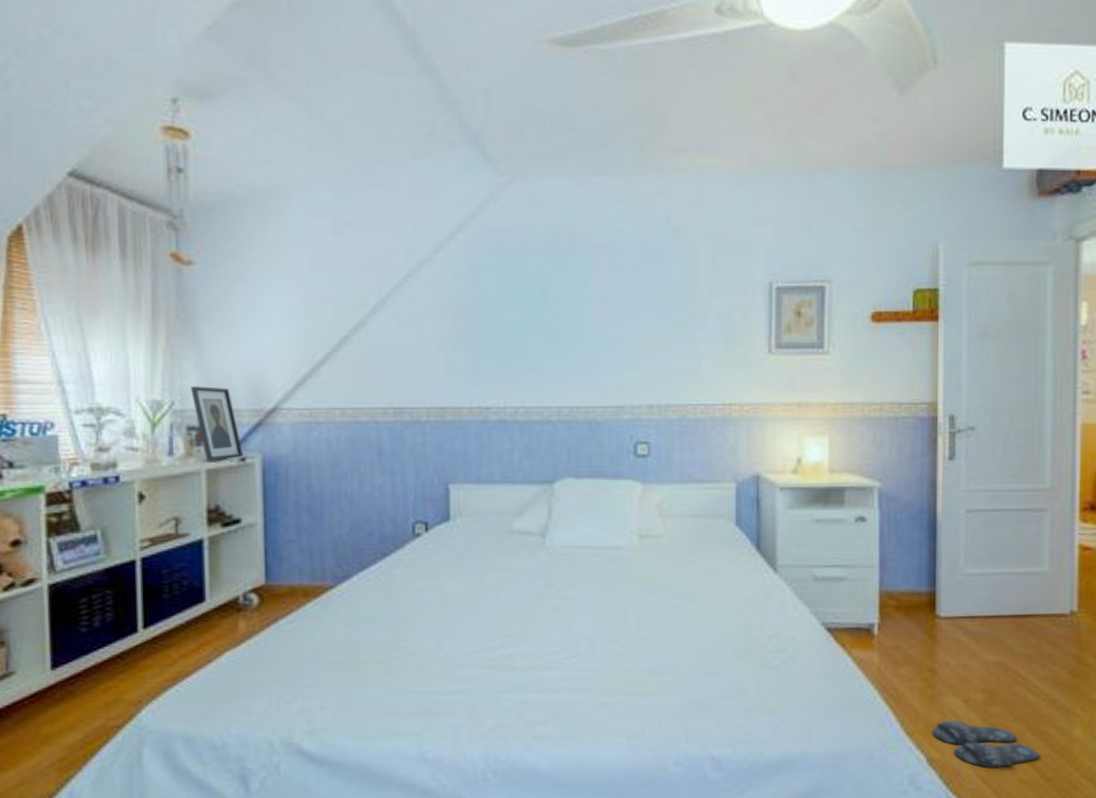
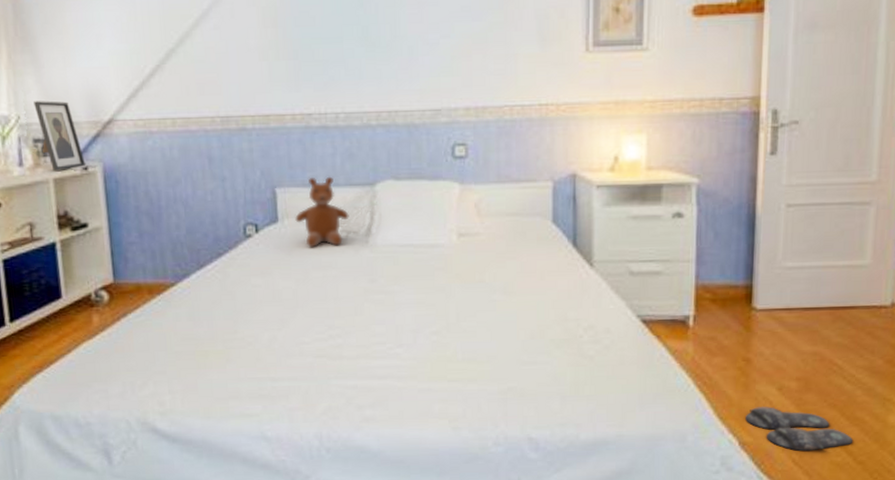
teddy bear: none [468,473,526,548] -> present [295,176,349,247]

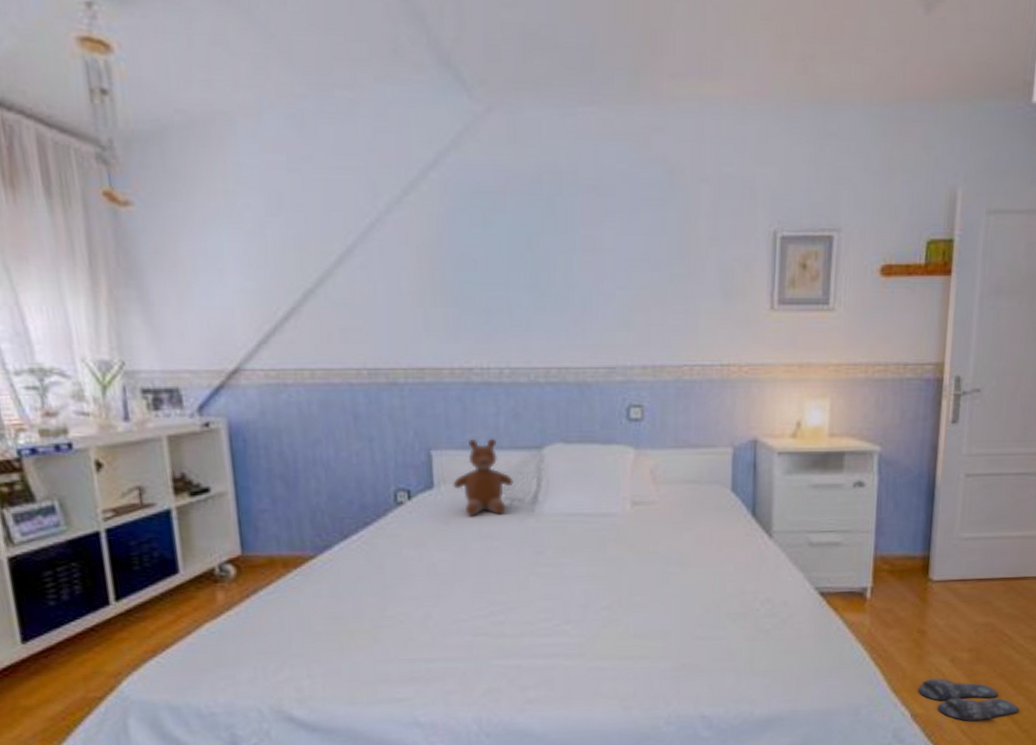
picture frame: present [34,101,86,171] -> none [142,345,208,426]

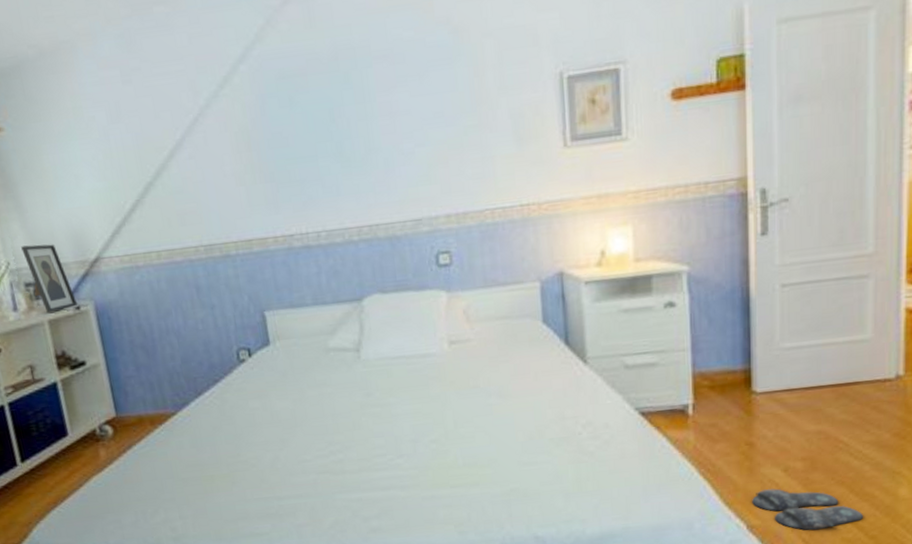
picture frame: none [142,345,208,426] -> present [21,244,78,313]
teddy bear: present [453,438,514,516] -> none [286,295,340,367]

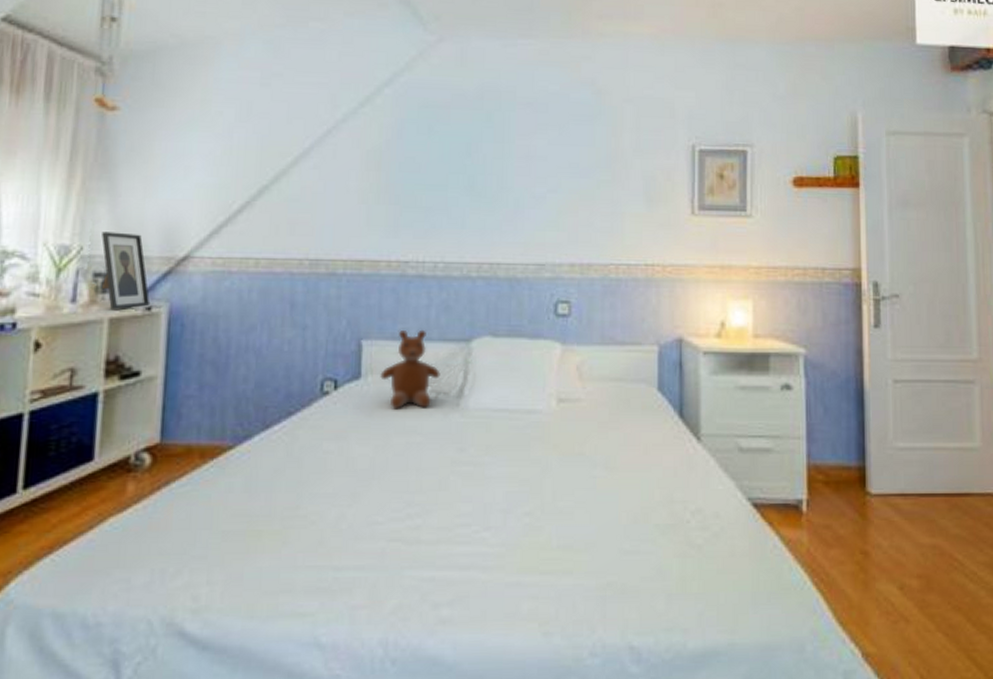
teddy bear: none [286,295,340,367] -> present [380,329,441,408]
slippers: present [752,488,864,531] -> none [867,608,982,665]

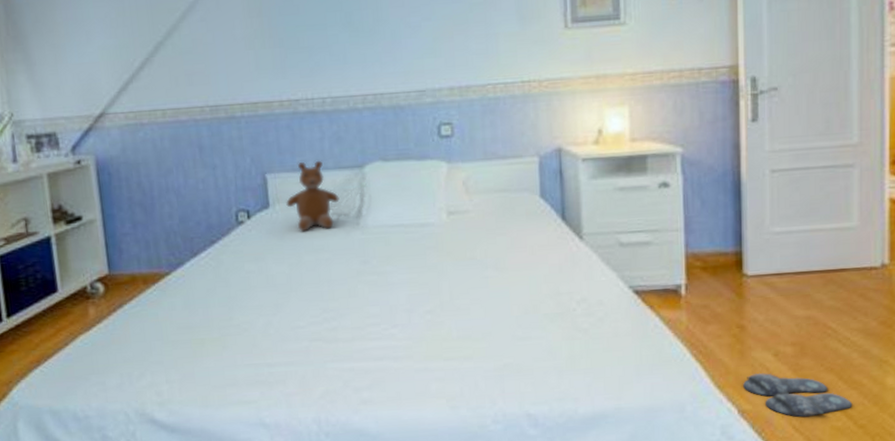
picture frame: present [101,232,150,309] -> none [26,97,79,166]
slippers: none [867,608,982,665] -> present [743,372,853,418]

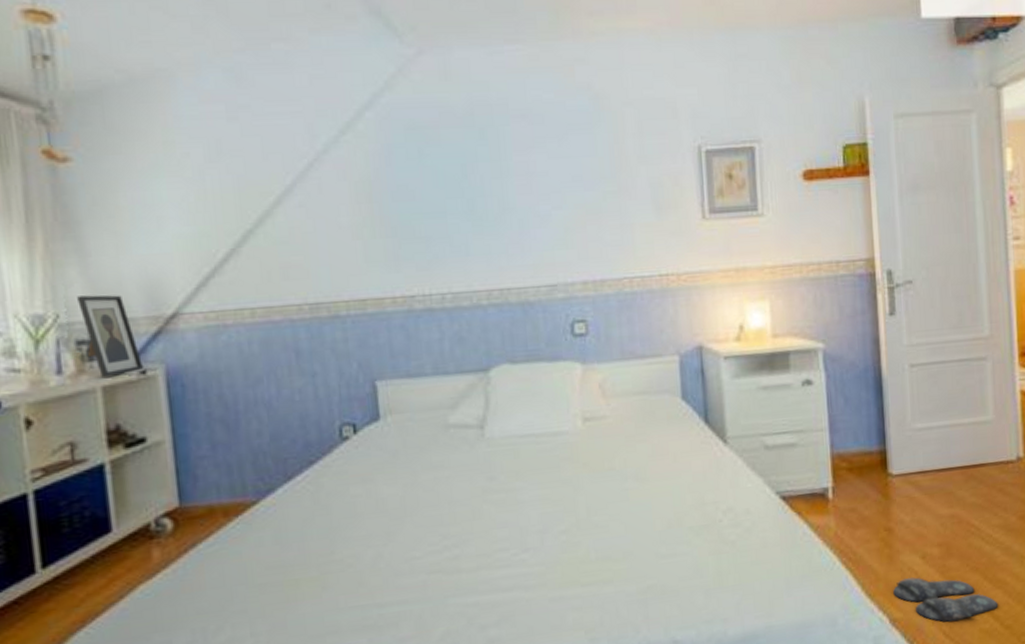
picture frame: none [26,97,79,166] -> present [77,295,145,377]
teddy bear: present [286,160,340,231] -> none [399,364,462,446]

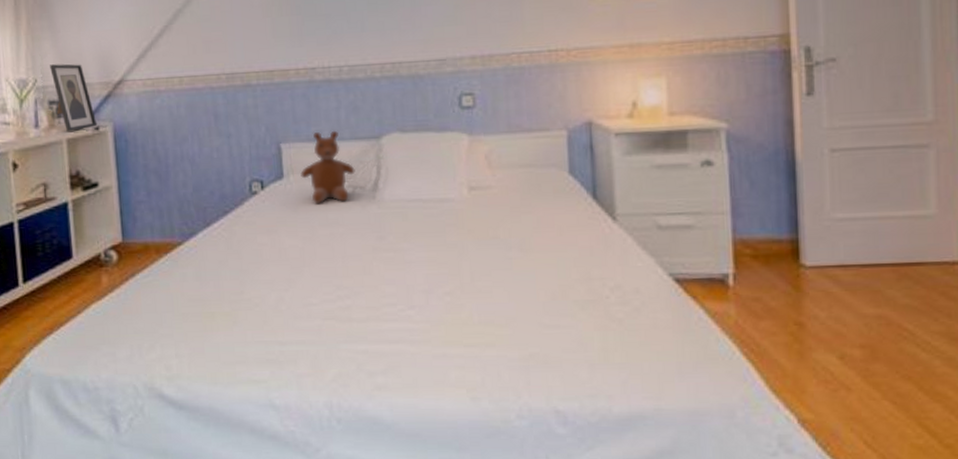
teddy bear: none [399,364,462,446] -> present [300,130,355,203]
slippers: present [893,577,998,622] -> none [803,377,937,432]

